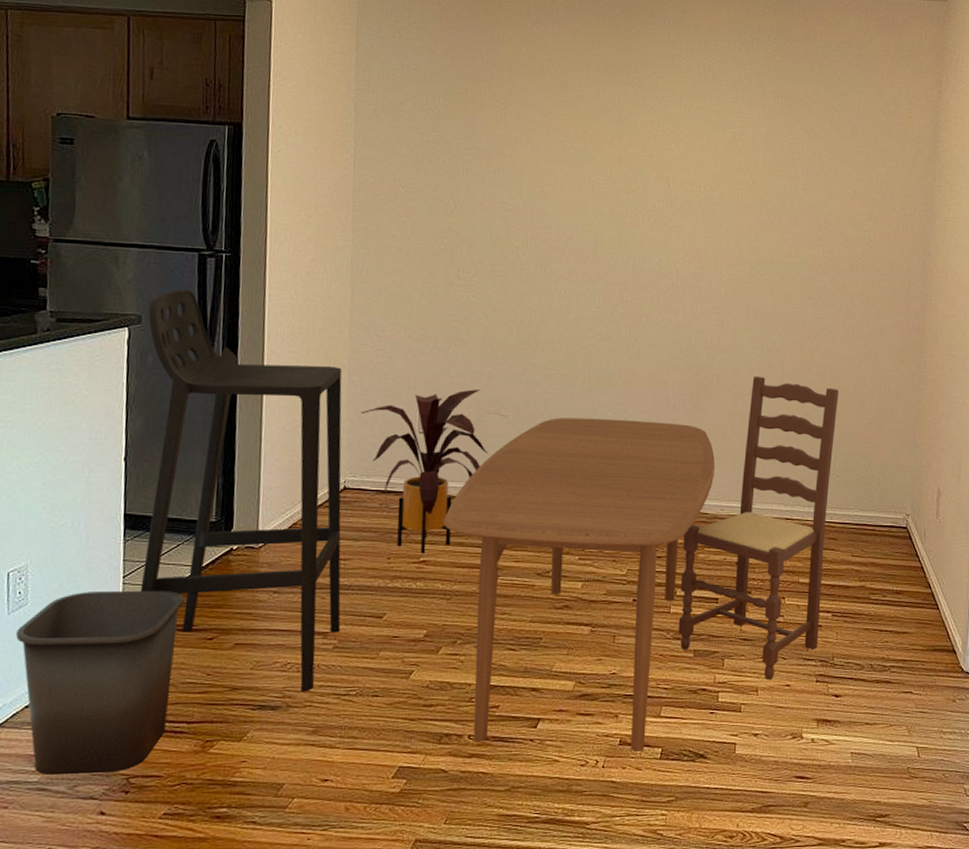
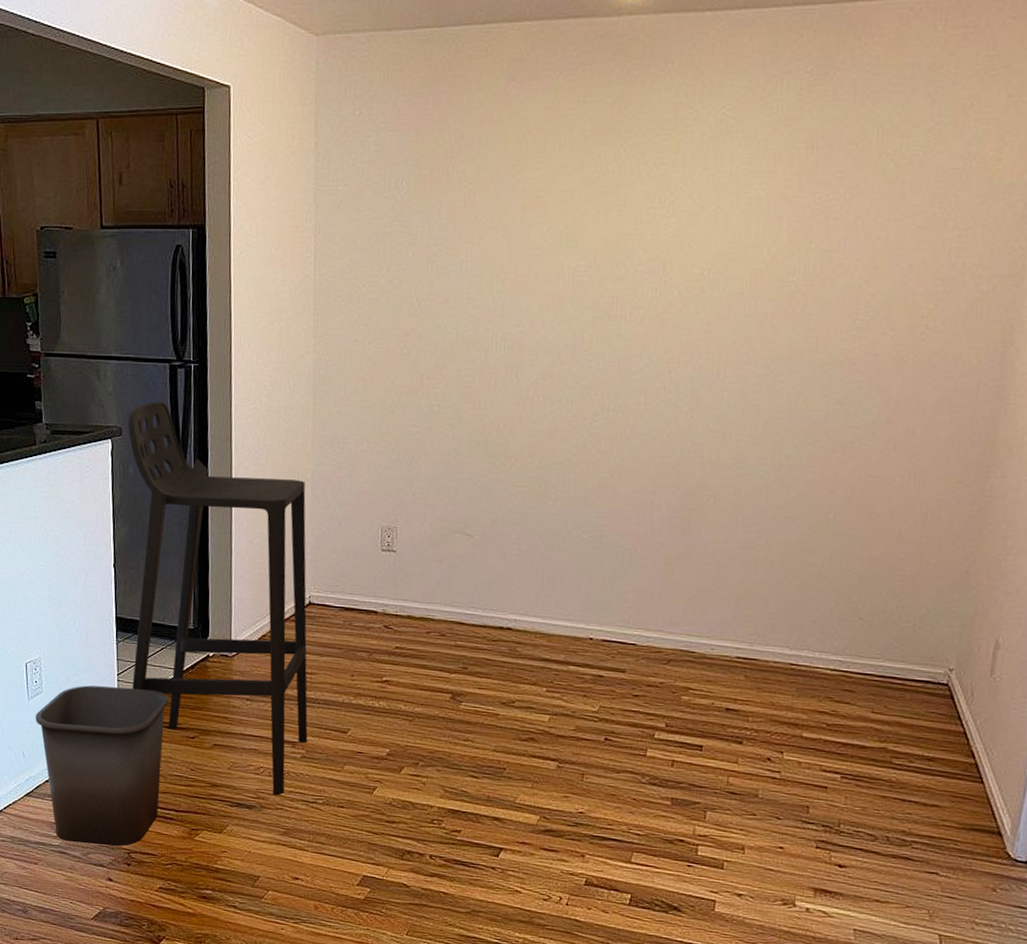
house plant: present [360,389,489,554] -> none [323,506,453,674]
dining table: present [443,418,716,751] -> none [405,539,707,895]
dining chair: present [678,375,838,680] -> none [654,497,869,839]

